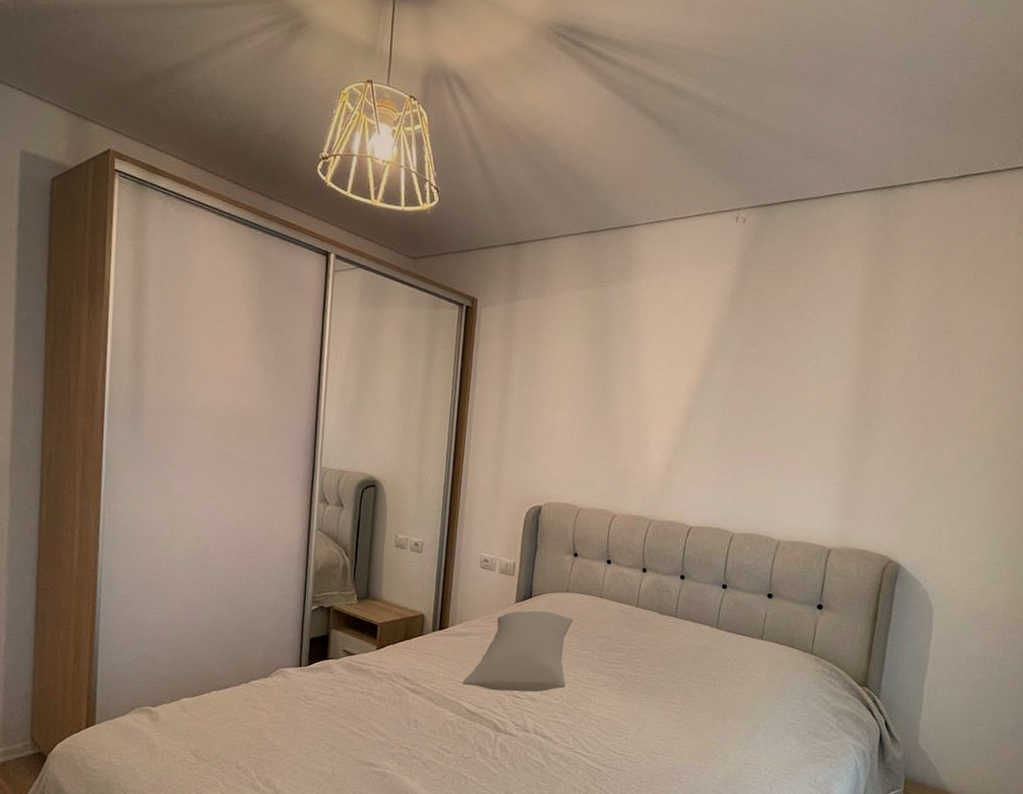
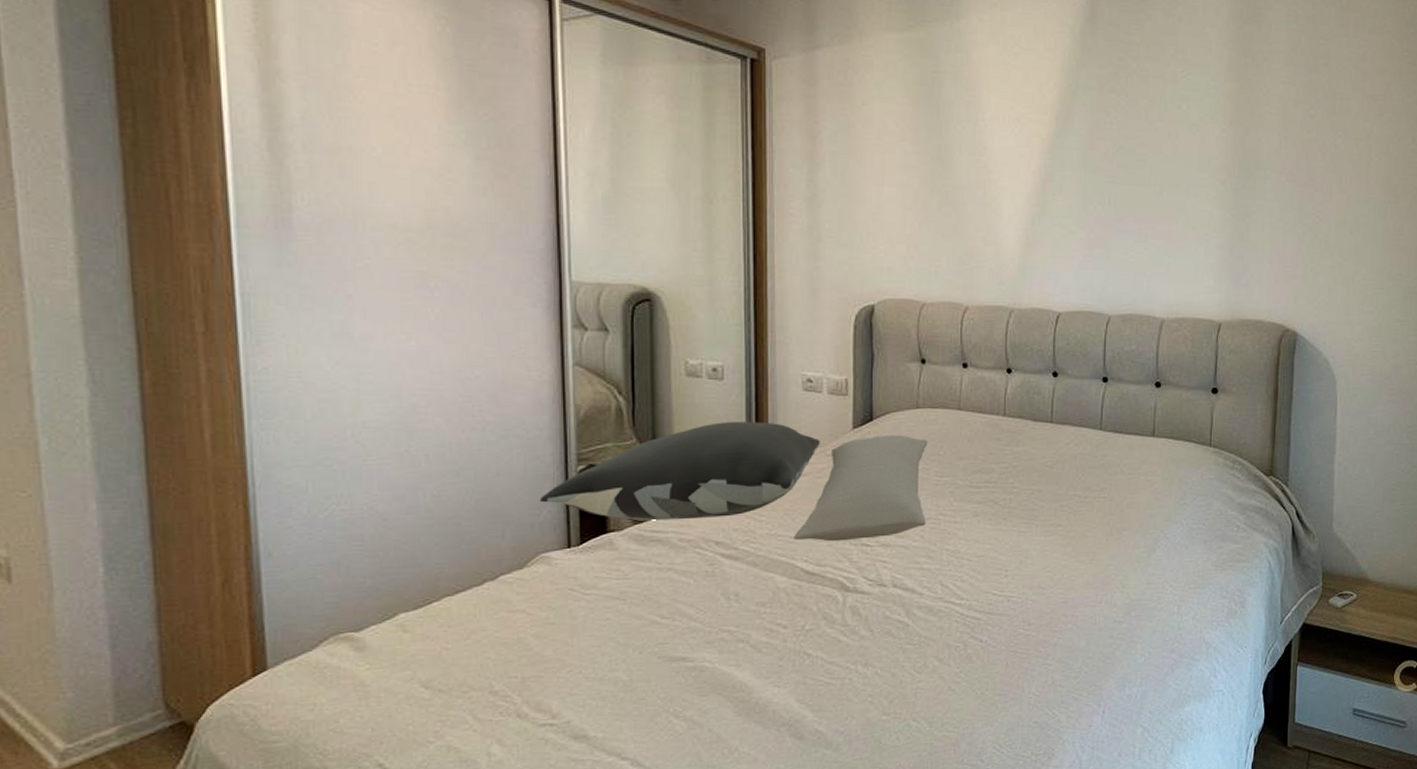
pillow: none [283,585,490,659] -> present [539,422,820,521]

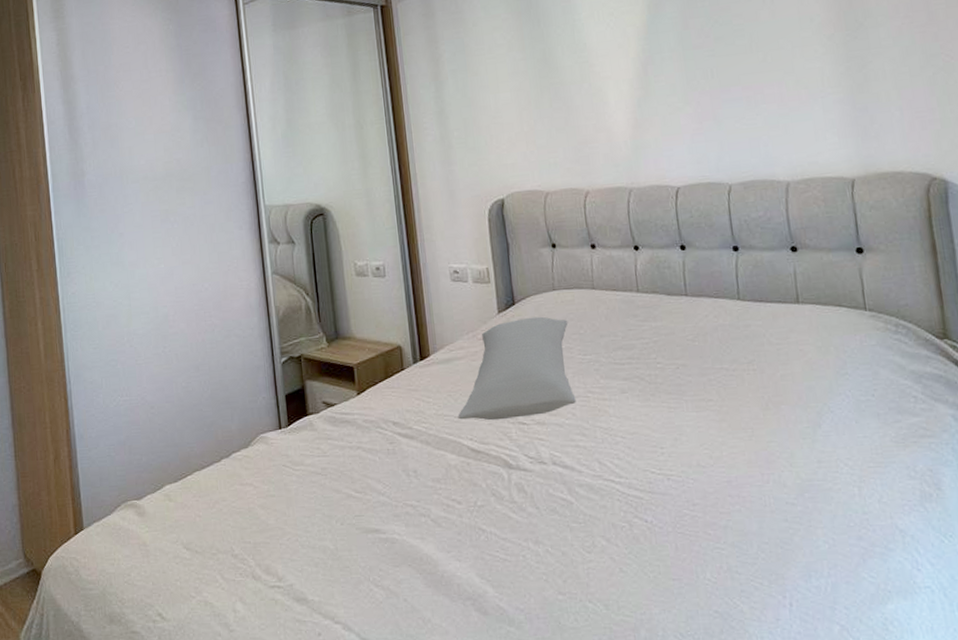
pillow: present [539,422,820,521] -> none [255,312,471,405]

